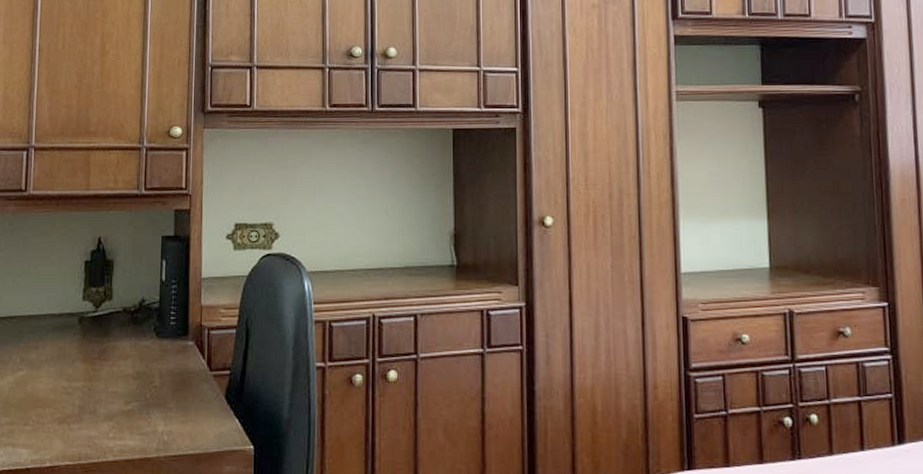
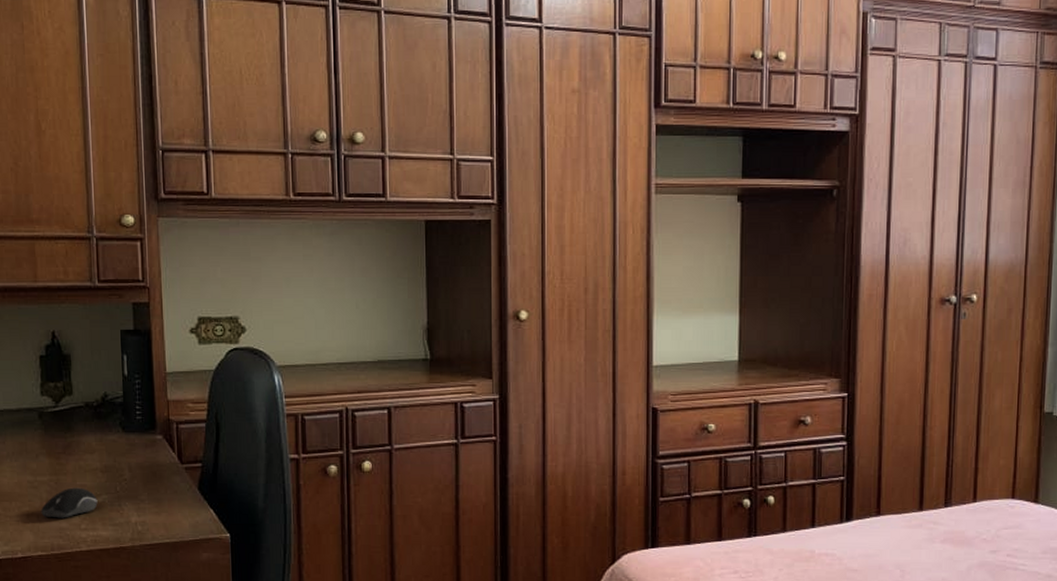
computer mouse: none [72,394,127,426] -> present [41,487,98,518]

